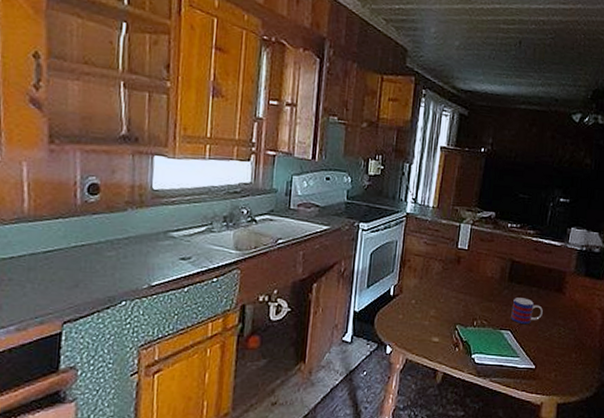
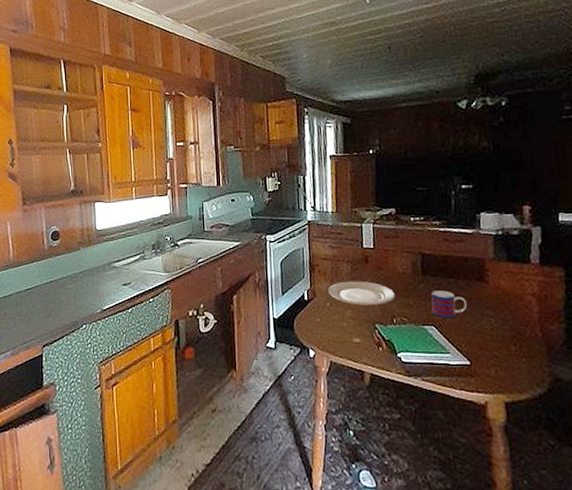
plate: none [416,280,481,307] -> present [328,281,396,305]

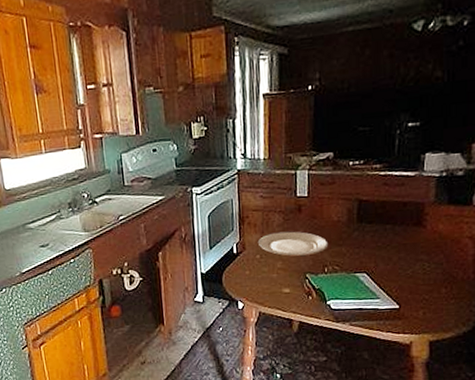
mug: present [431,290,467,318] -> none [365,237,401,265]

